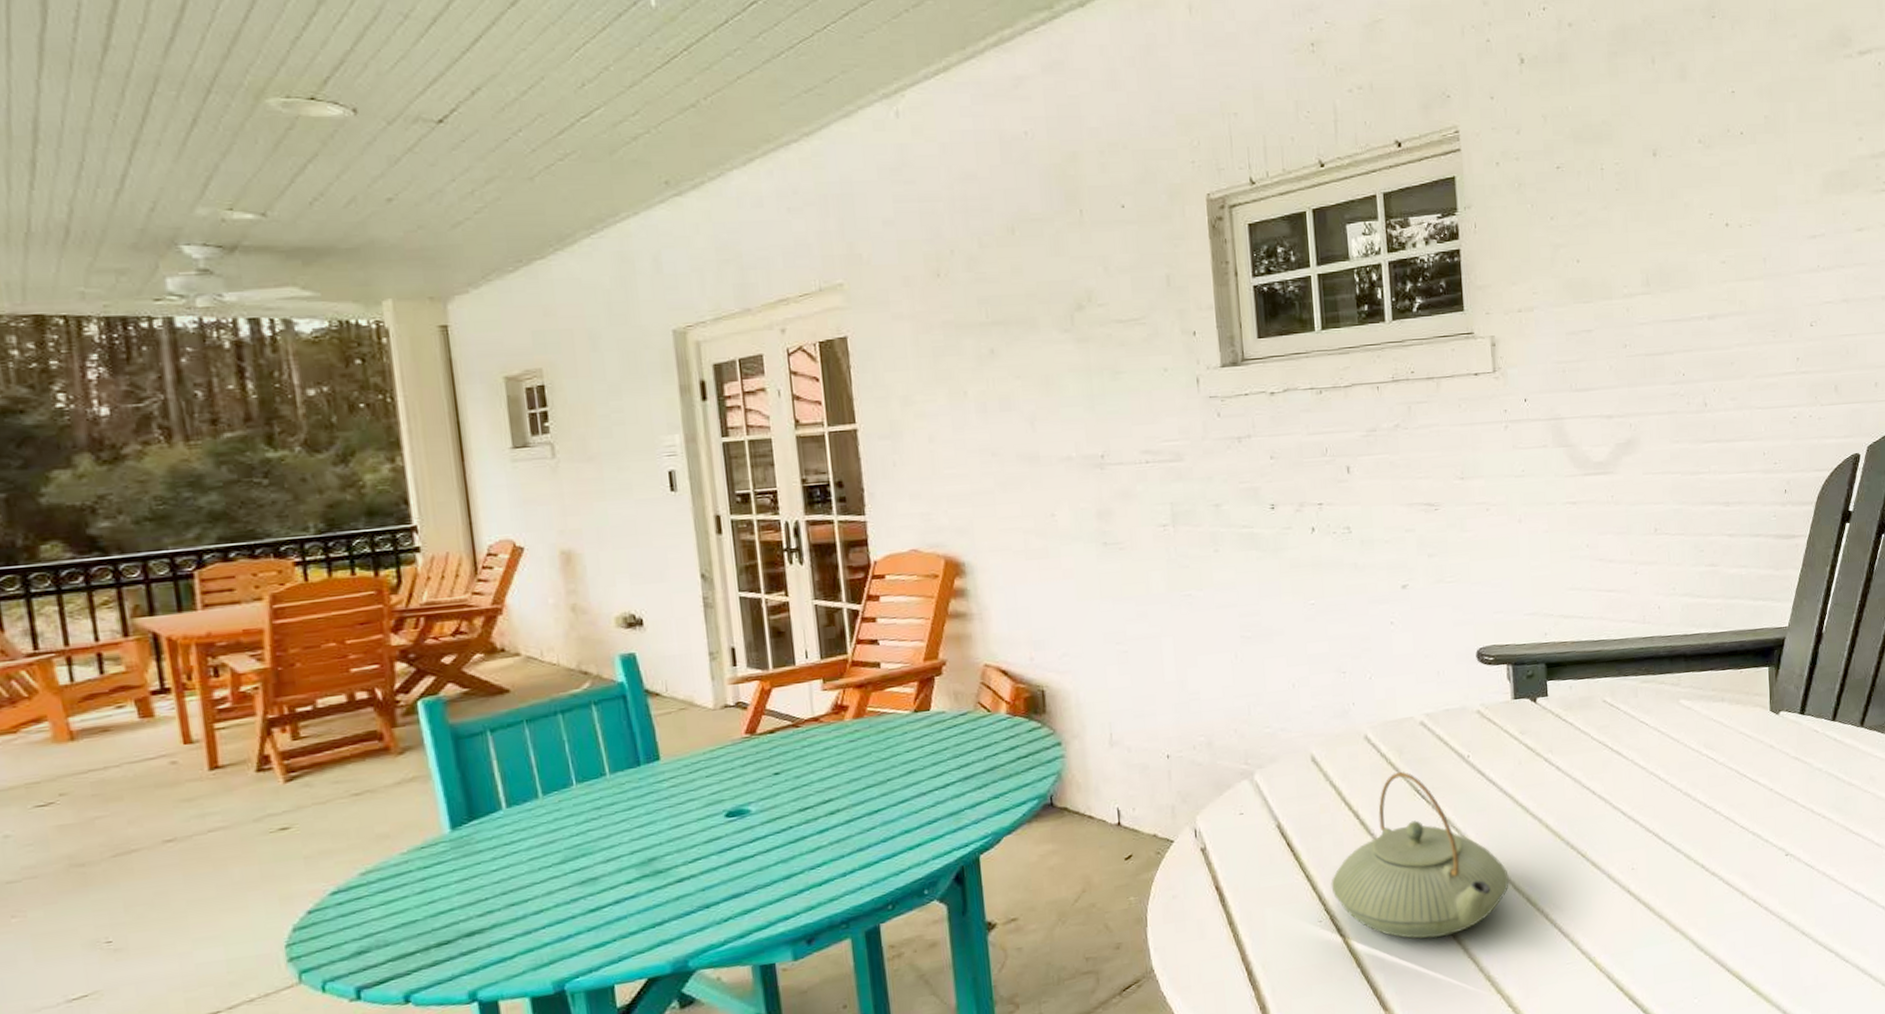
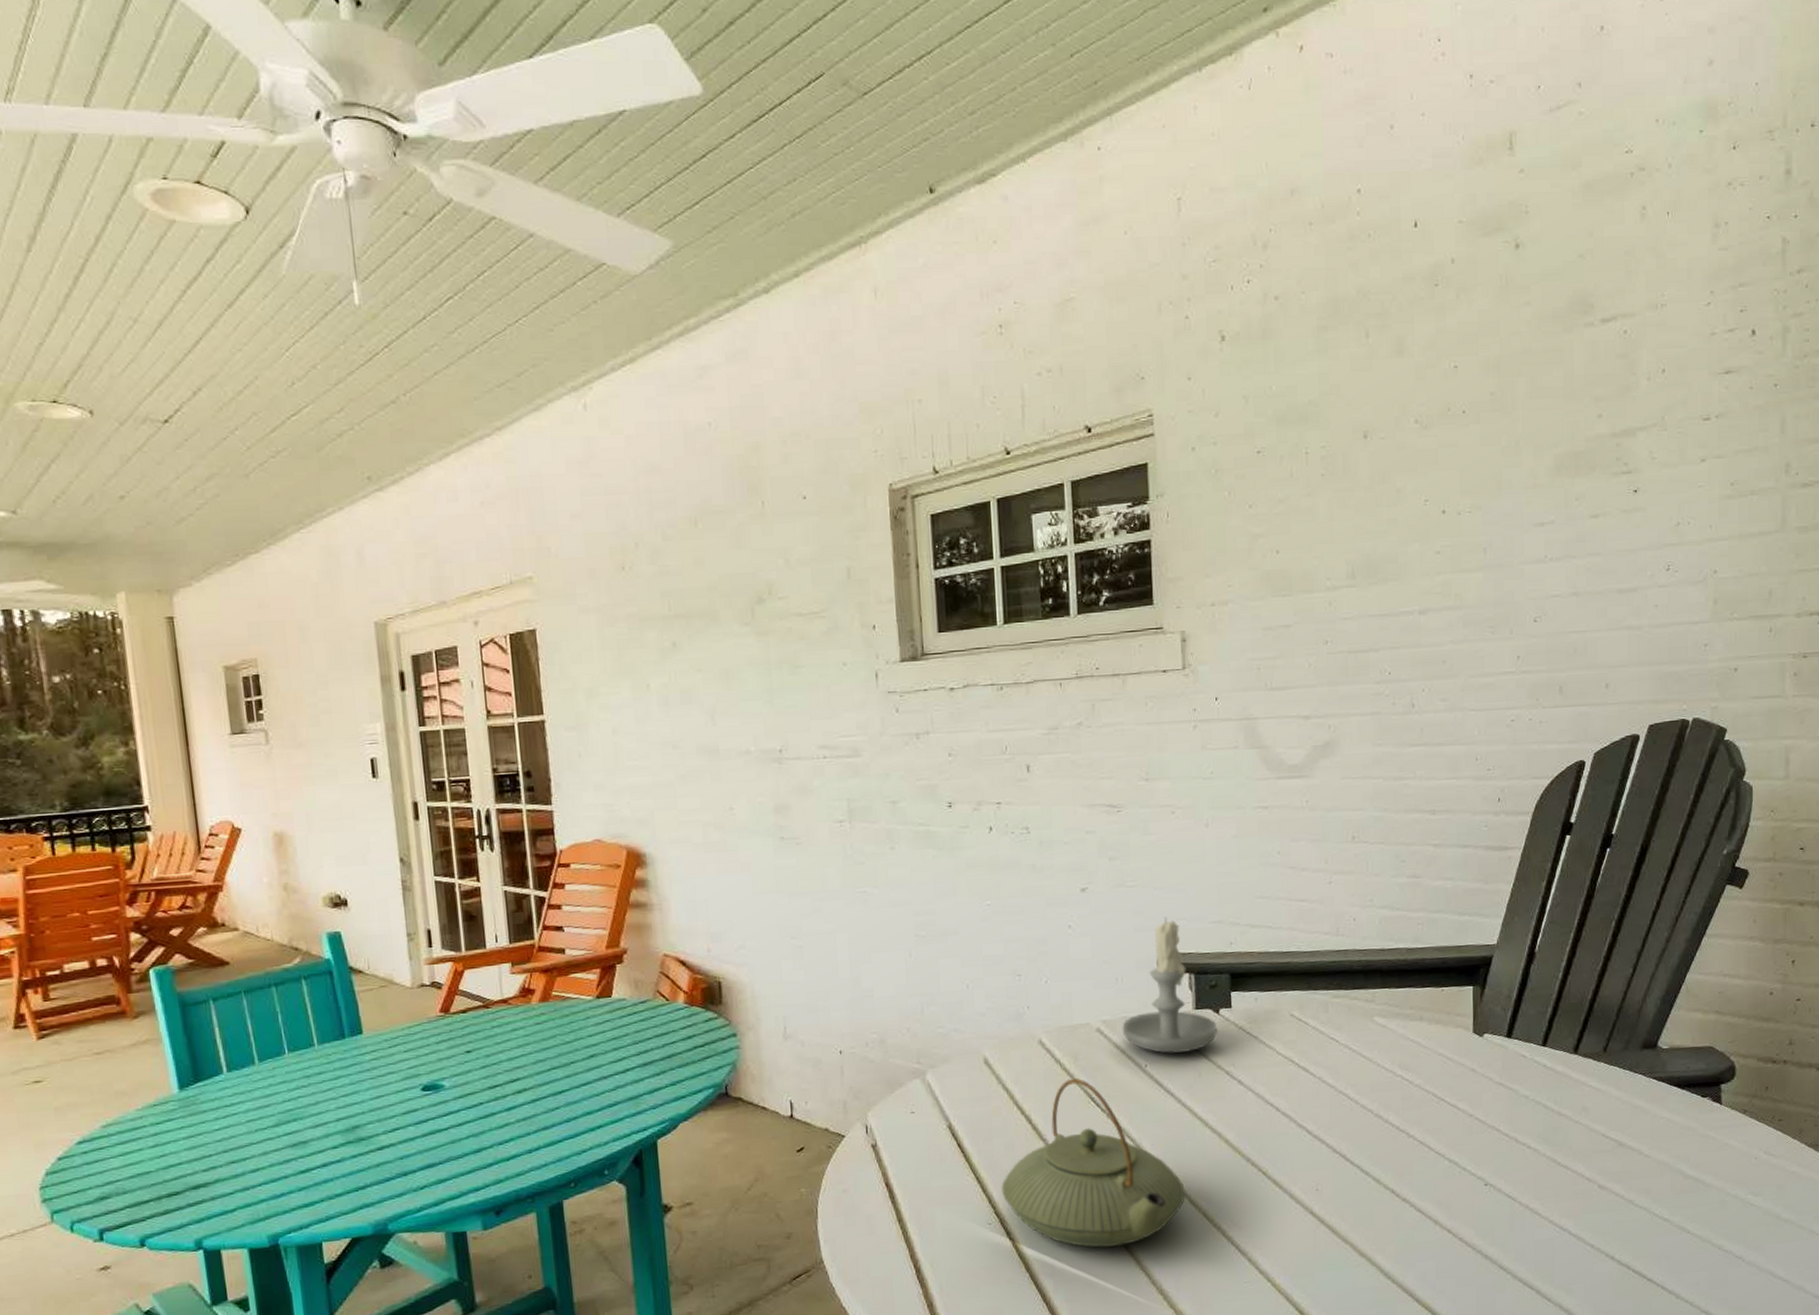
candle: none [1444,610,1536,743] -> present [1122,917,1218,1053]

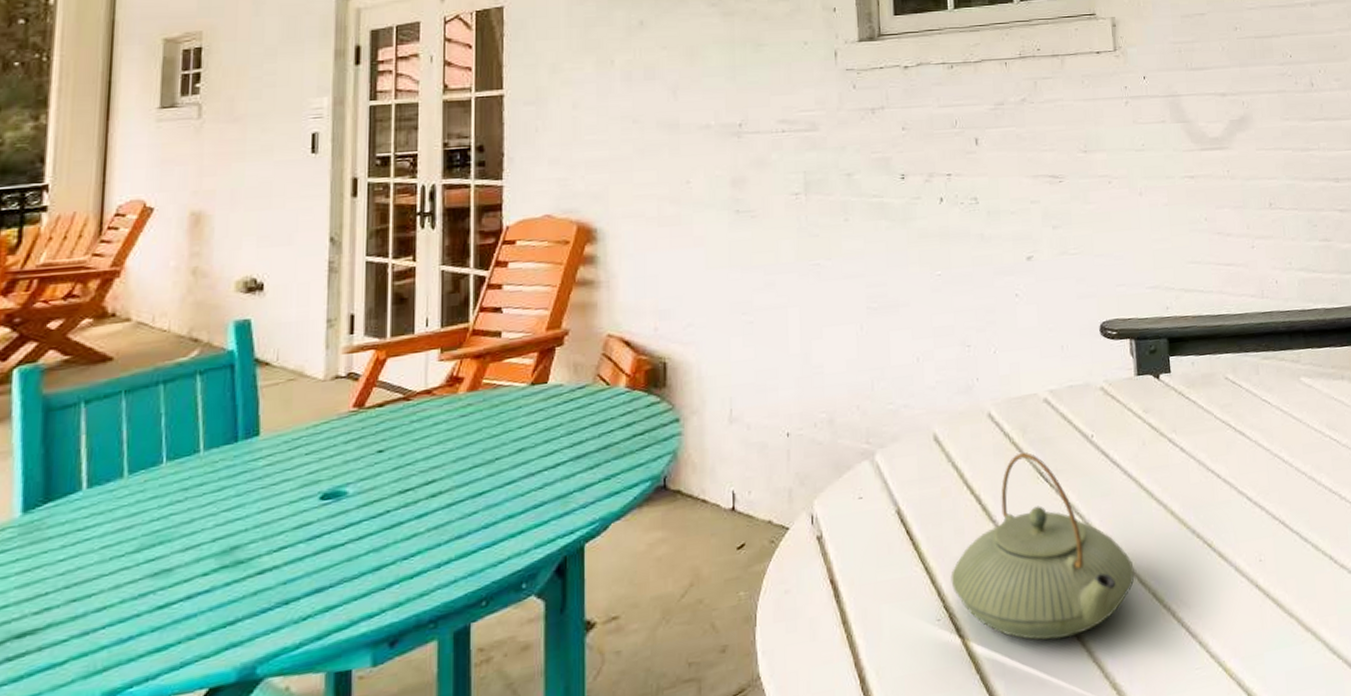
candle: present [1122,917,1218,1053] -> none [1068,283,1159,422]

